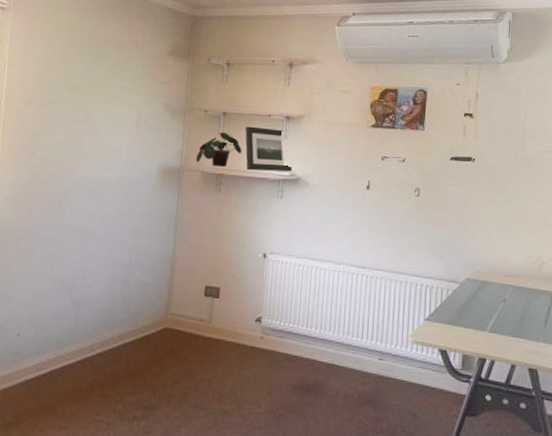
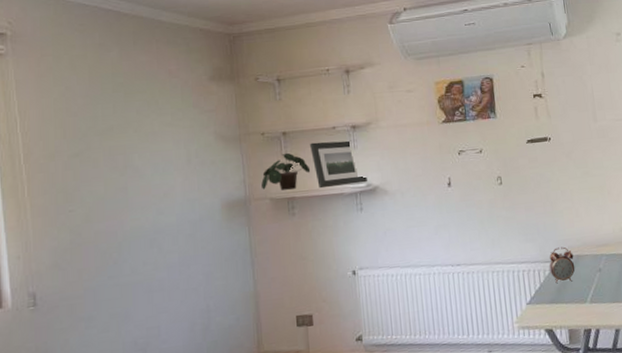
alarm clock: none [452,269,480,307] -> present [549,246,575,283]

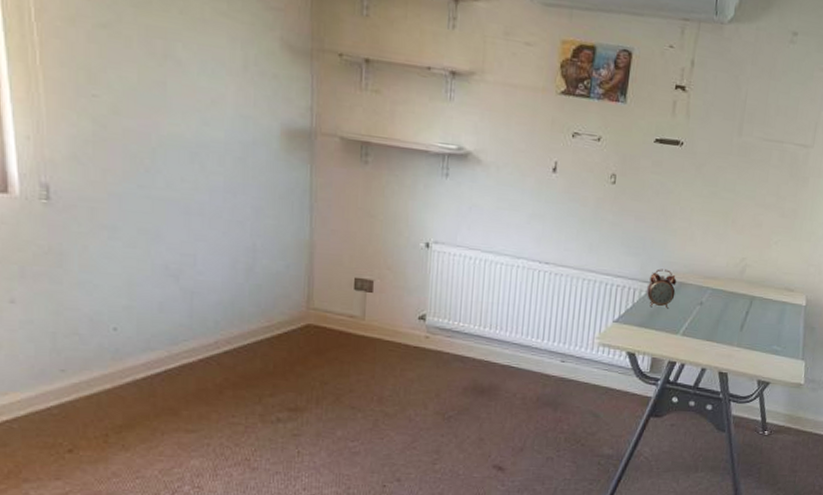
potted plant: present [261,152,311,190] -> none [332,85,394,133]
picture frame: present [310,140,369,189] -> none [396,80,461,145]

